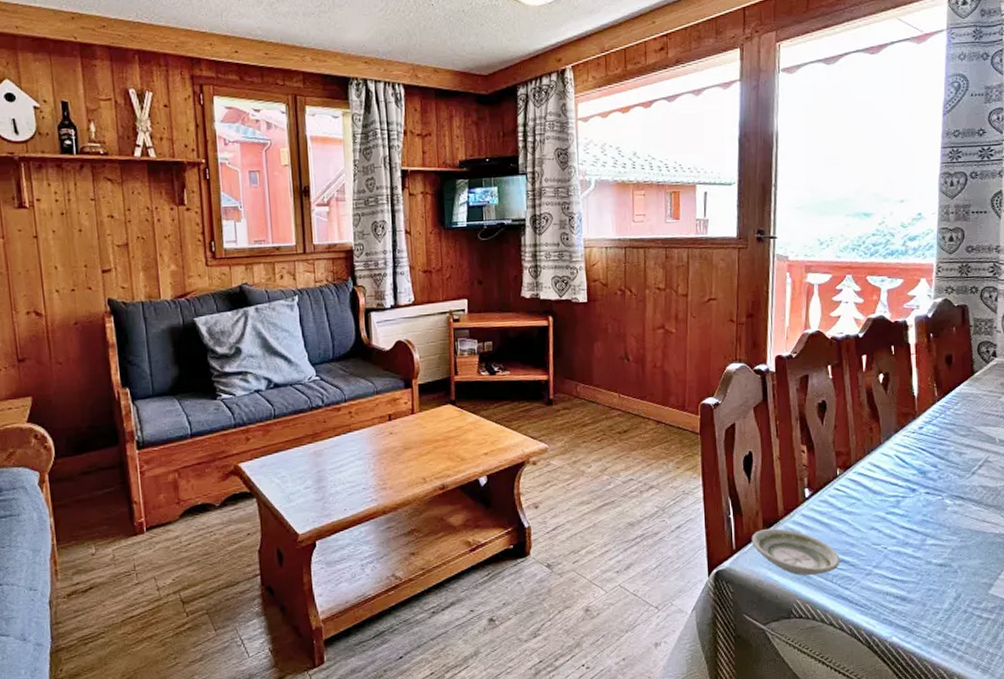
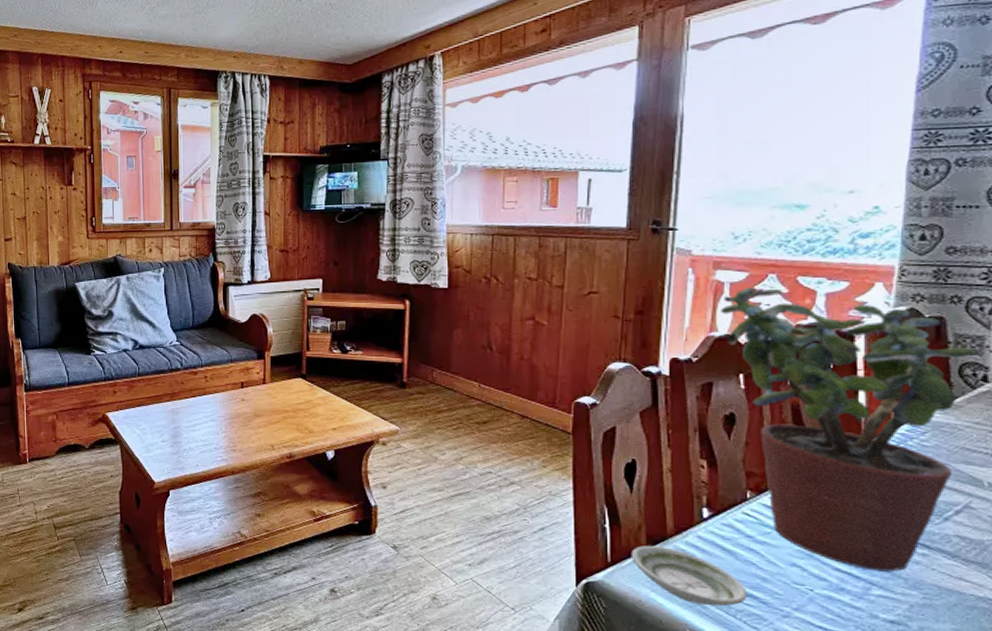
potted plant: none [811,287,989,524] -> present [720,287,977,572]

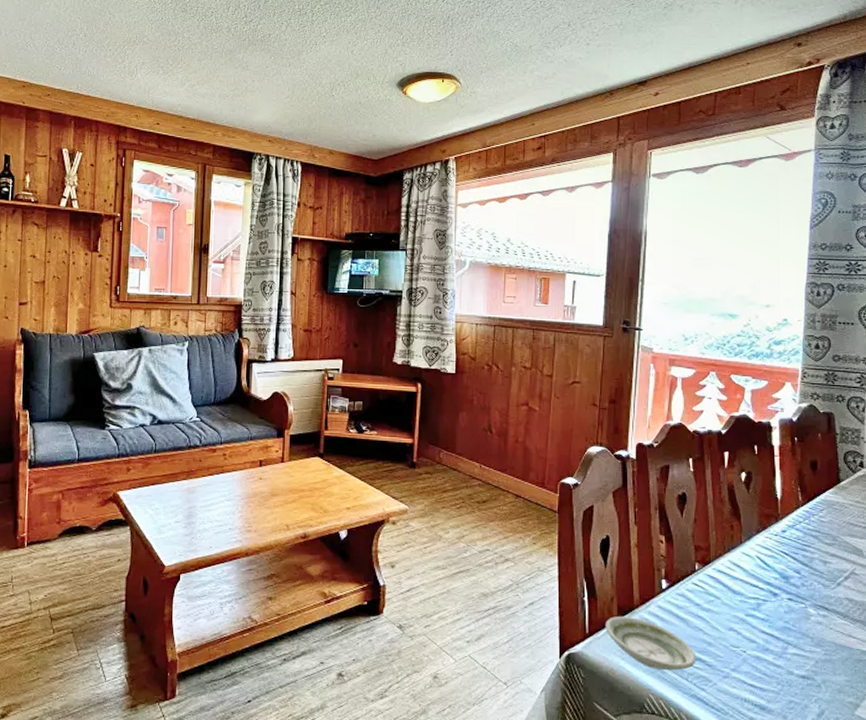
potted plant: present [720,287,977,572] -> none [674,382,856,632]

